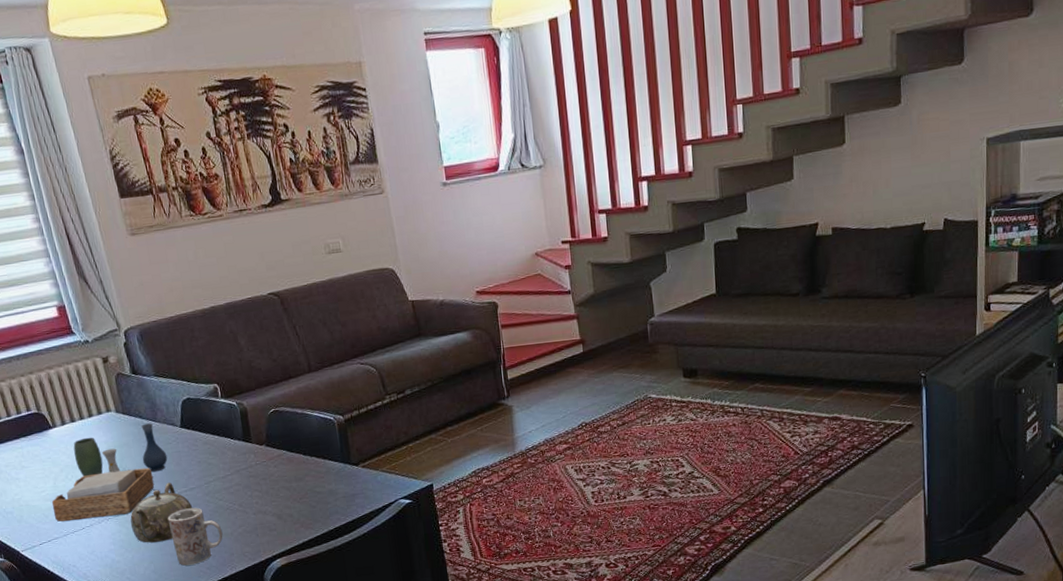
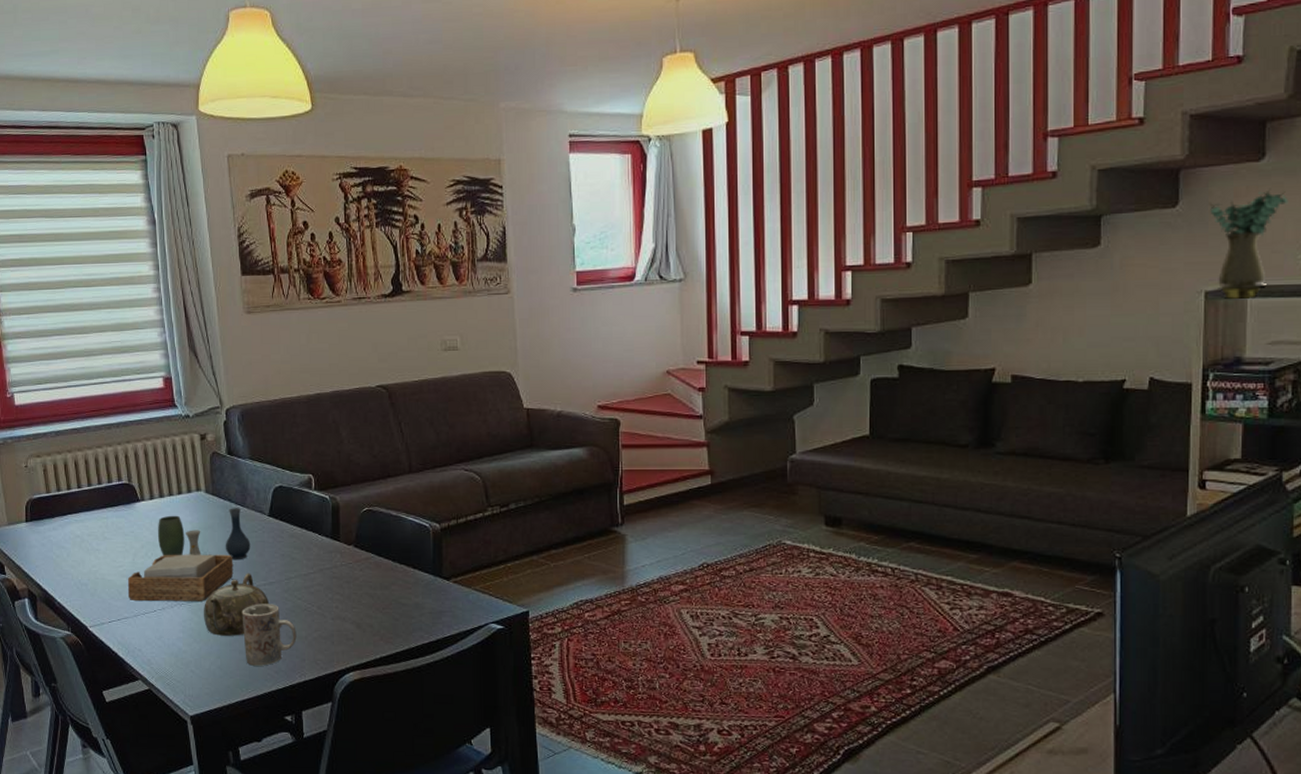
vase: none [988,40,1052,144] -> present [1209,188,1289,300]

